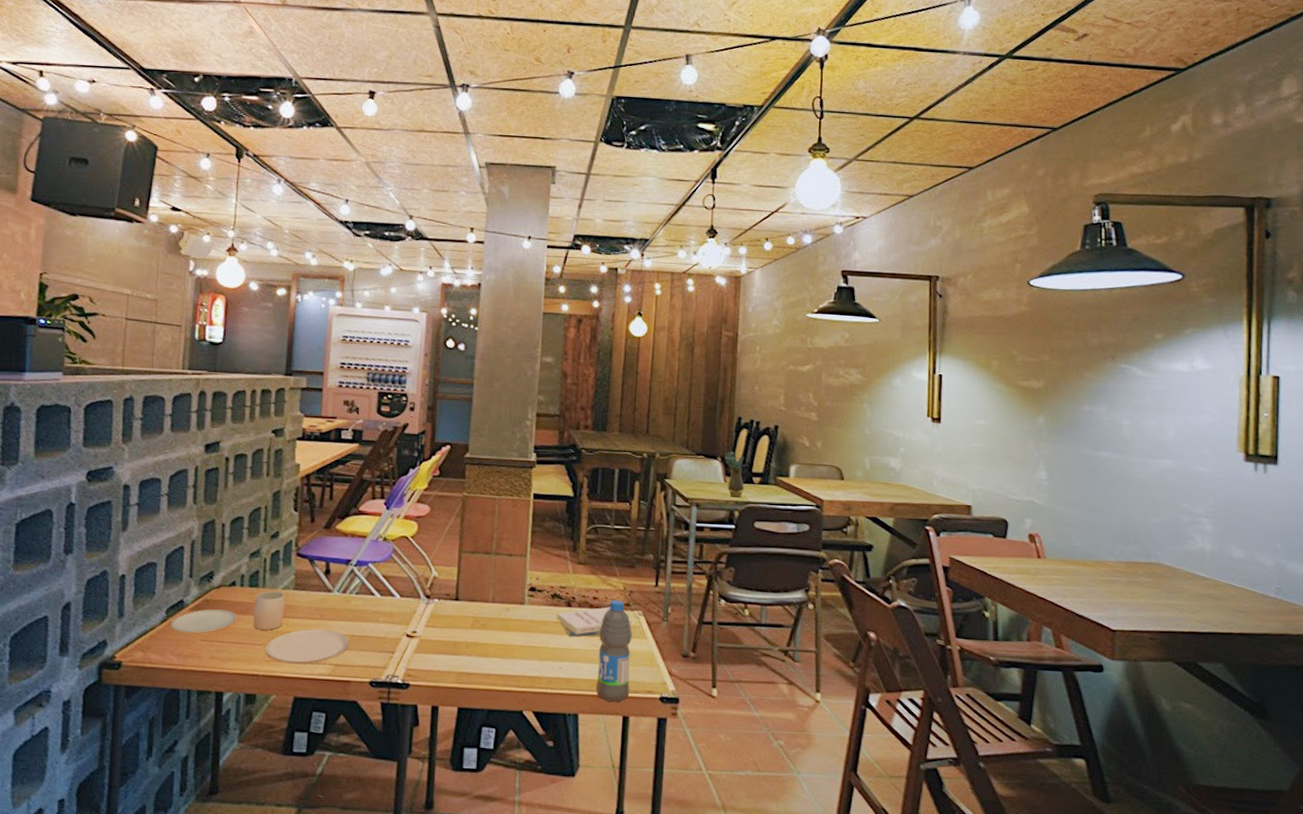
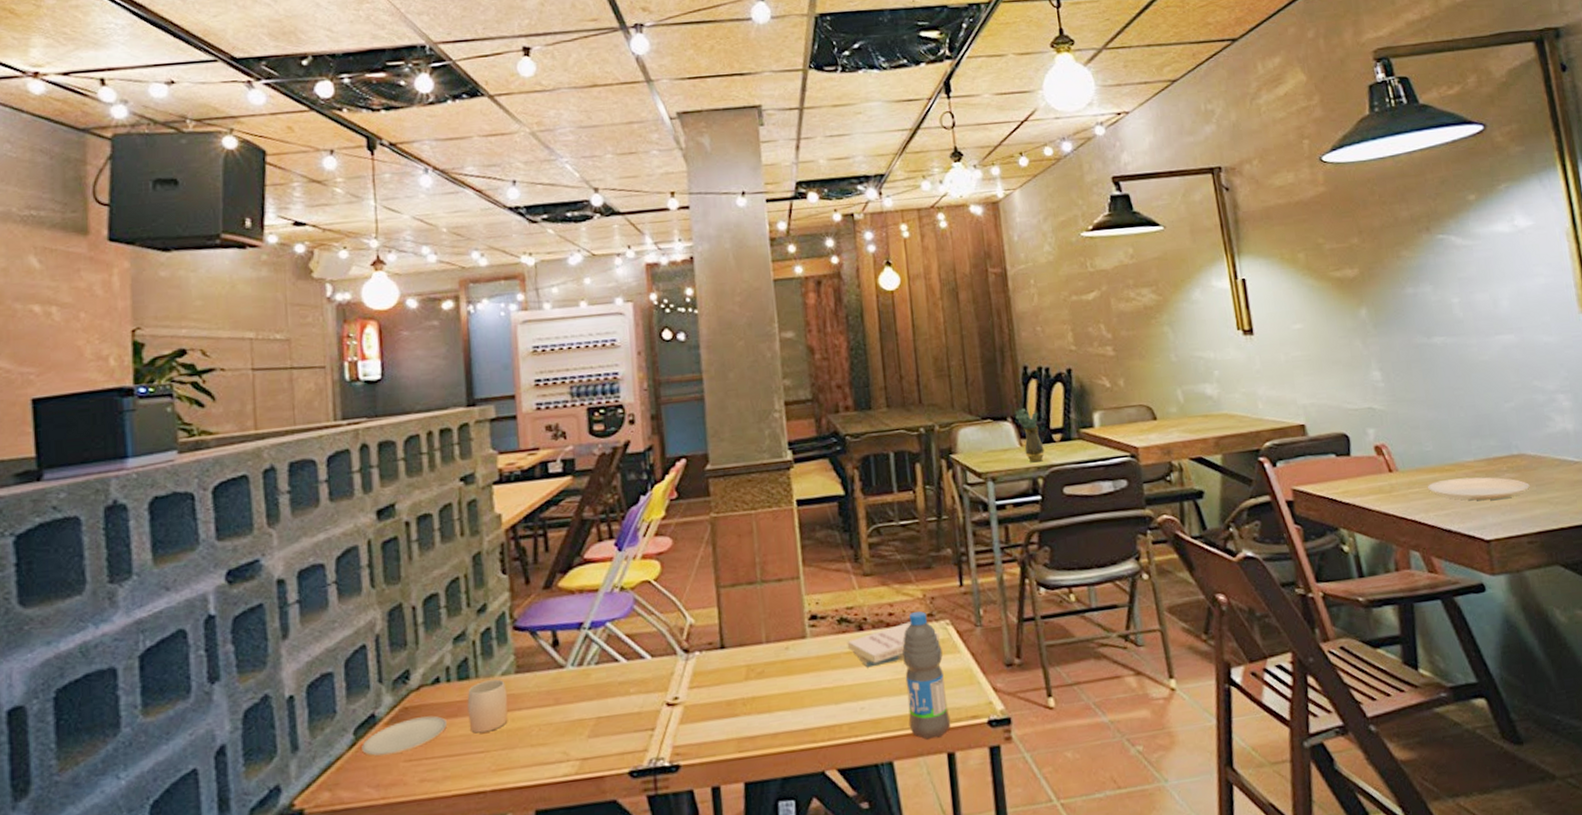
plate: present [265,628,349,665] -> none [489,716,596,770]
plate: none [1068,573,1161,598] -> present [1427,477,1530,501]

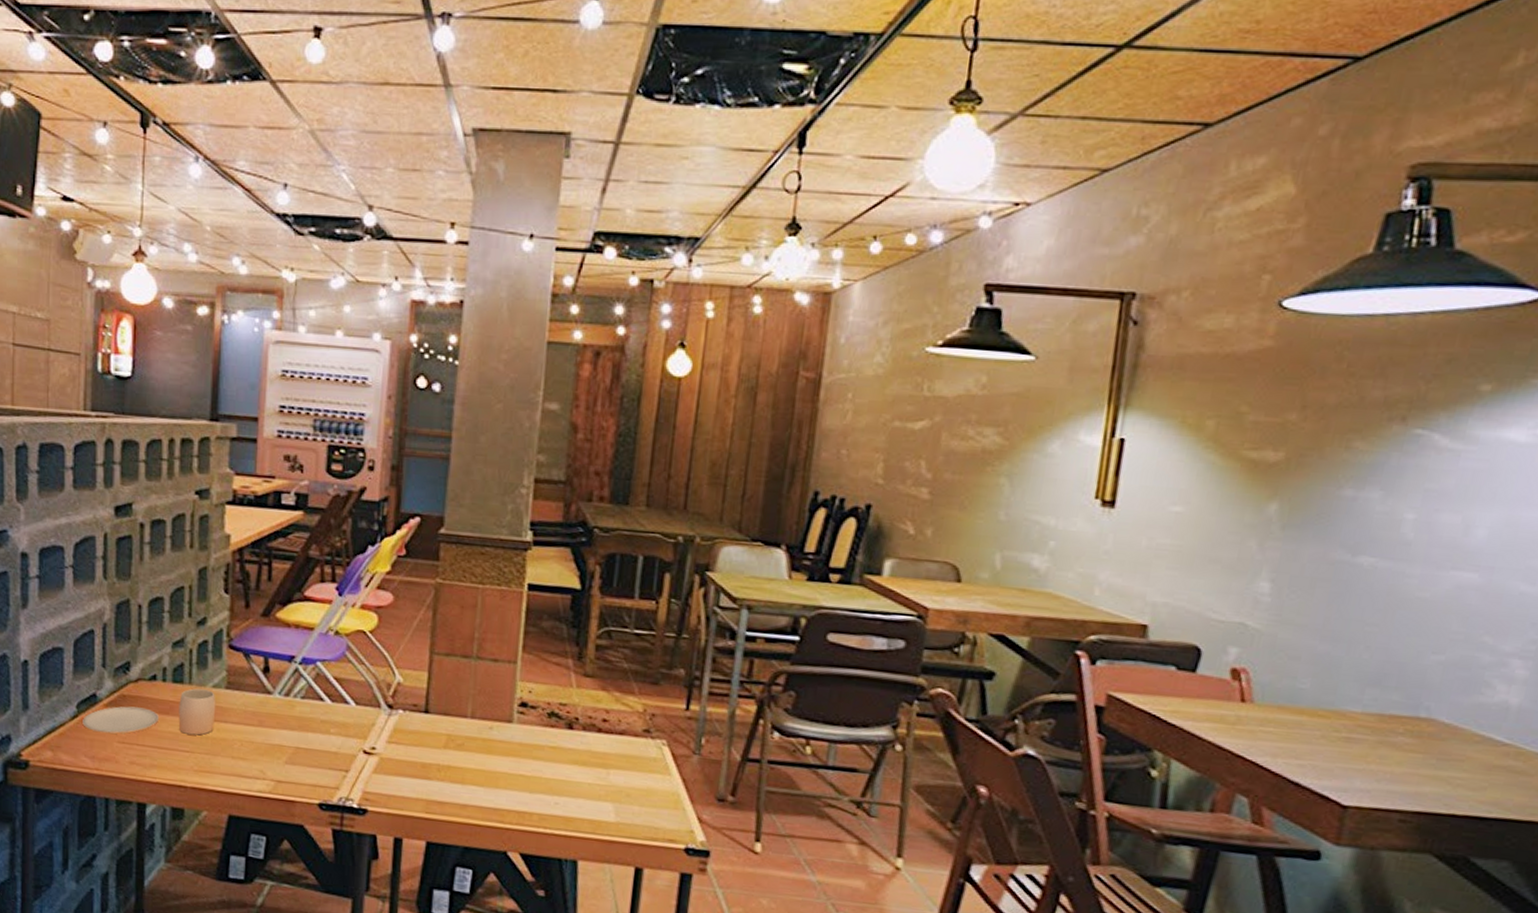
books: present [847,621,940,668] -> none [552,732,652,768]
water bottle: present [901,610,951,740] -> none [601,723,652,851]
vase: present [1013,406,1045,463] -> none [790,534,819,601]
plate: present [1427,477,1530,501] -> none [1285,725,1428,765]

